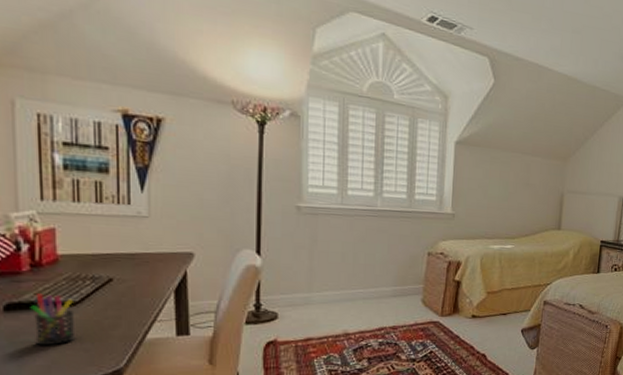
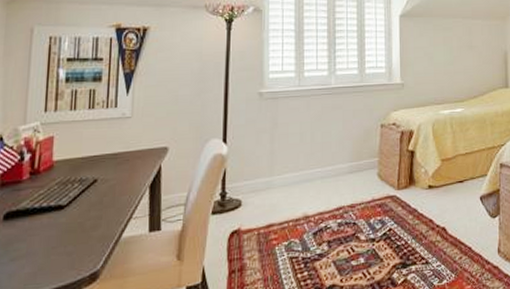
pen holder: present [30,292,76,346] -> none [25,198,63,253]

